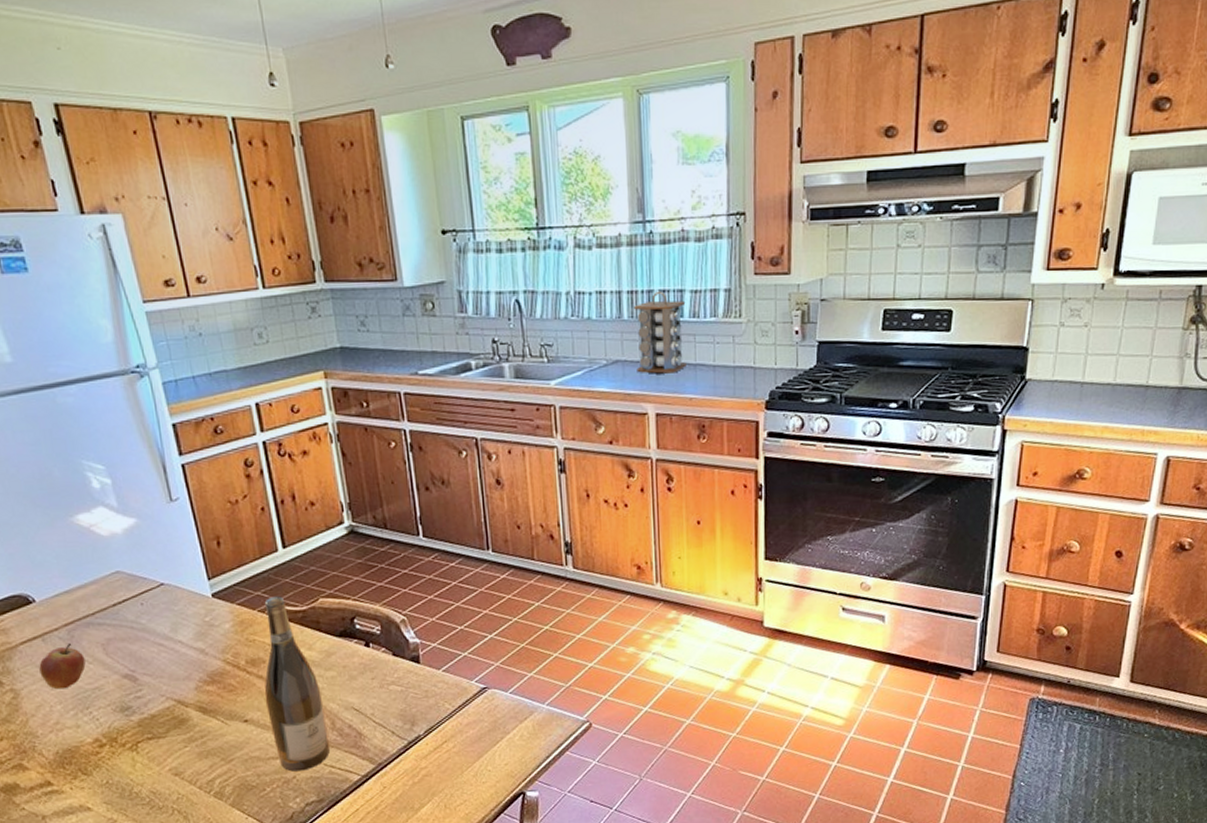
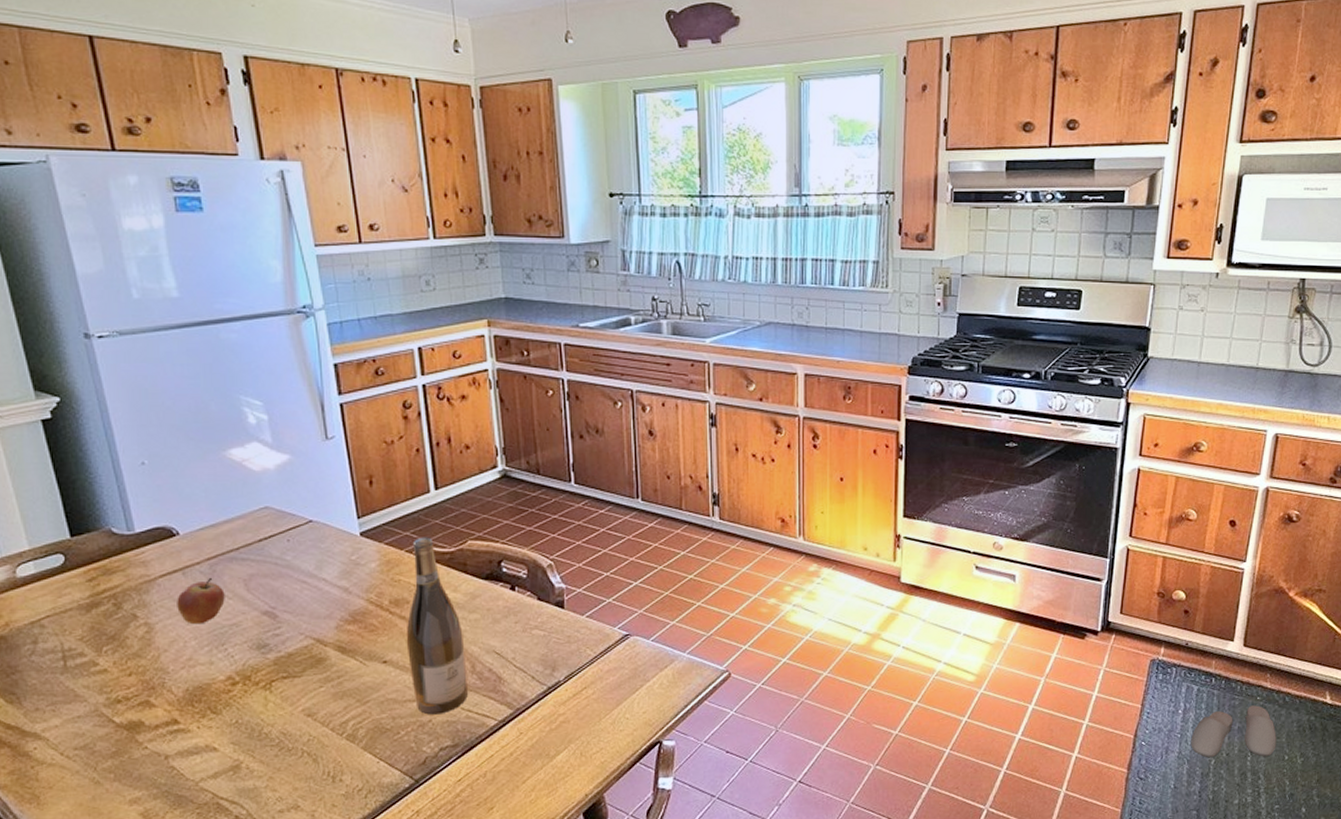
spice rack: present [634,291,687,374] -> none [788,259,836,337]
slippers: none [1073,742,1165,798] -> present [1191,705,1277,758]

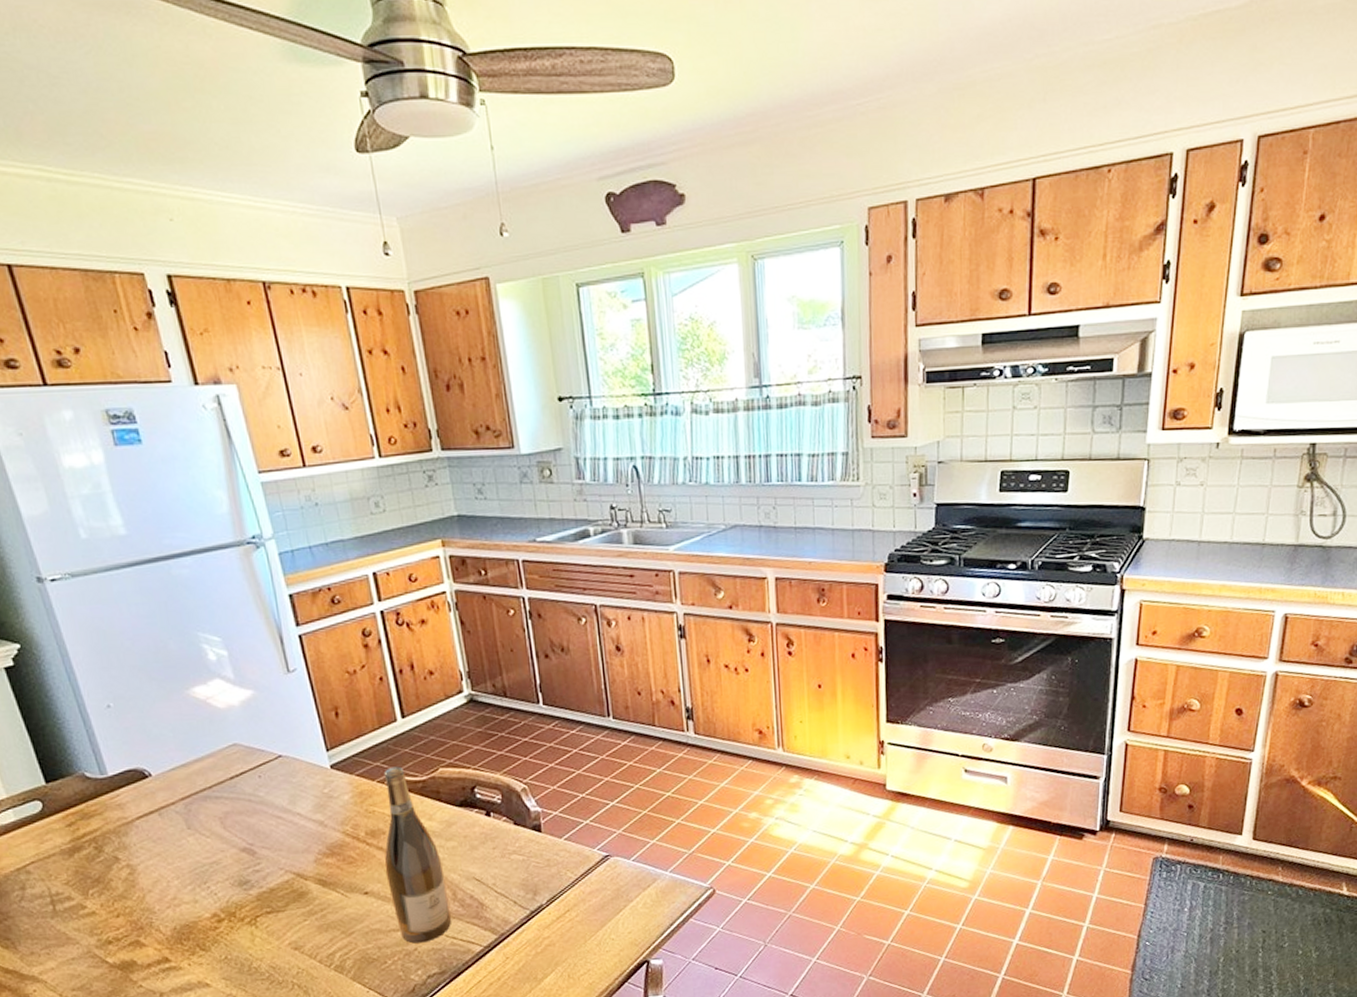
fruit: present [177,577,225,625] -> none [156,817,203,865]
slippers: present [1191,705,1277,758] -> none [1198,900,1290,956]

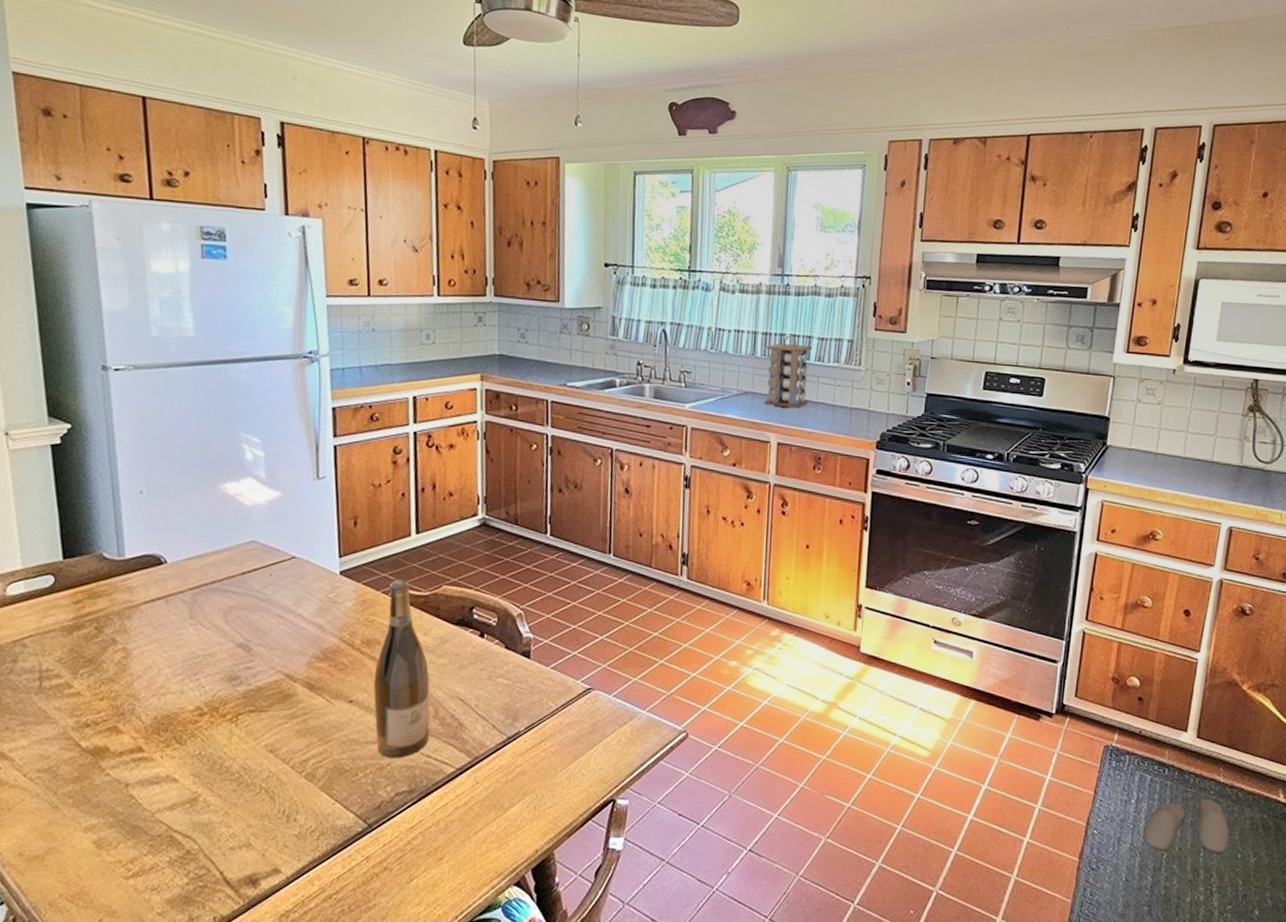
spice rack: none [752,455,805,538] -> present [764,335,813,408]
slippers: none [1198,900,1290,956] -> present [1143,799,1229,854]

